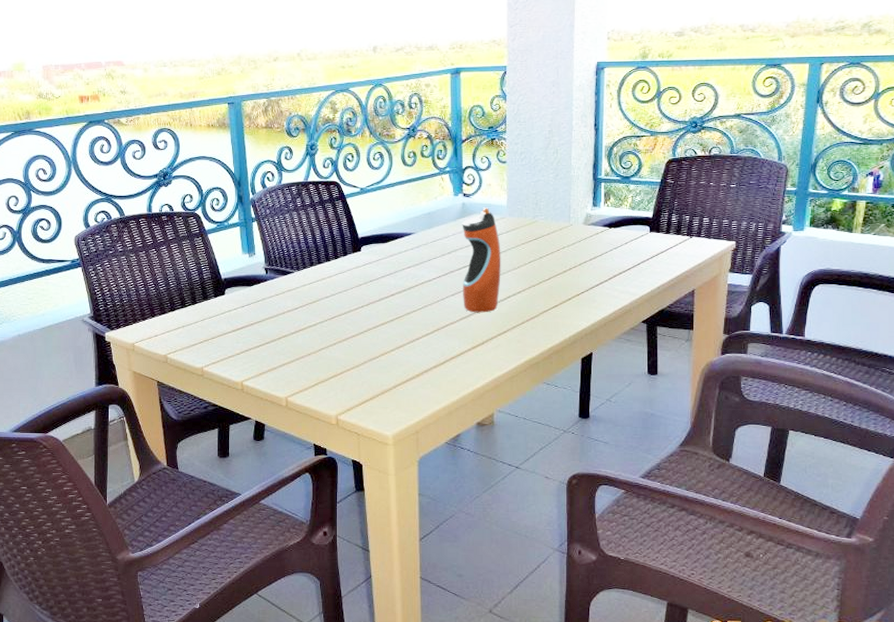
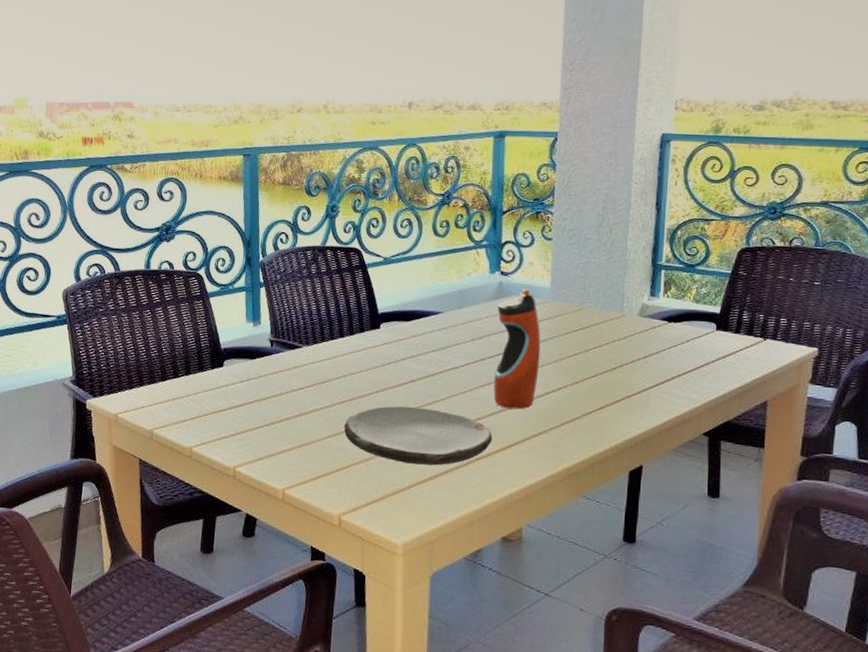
plate: none [336,317,464,367] -> present [344,406,492,466]

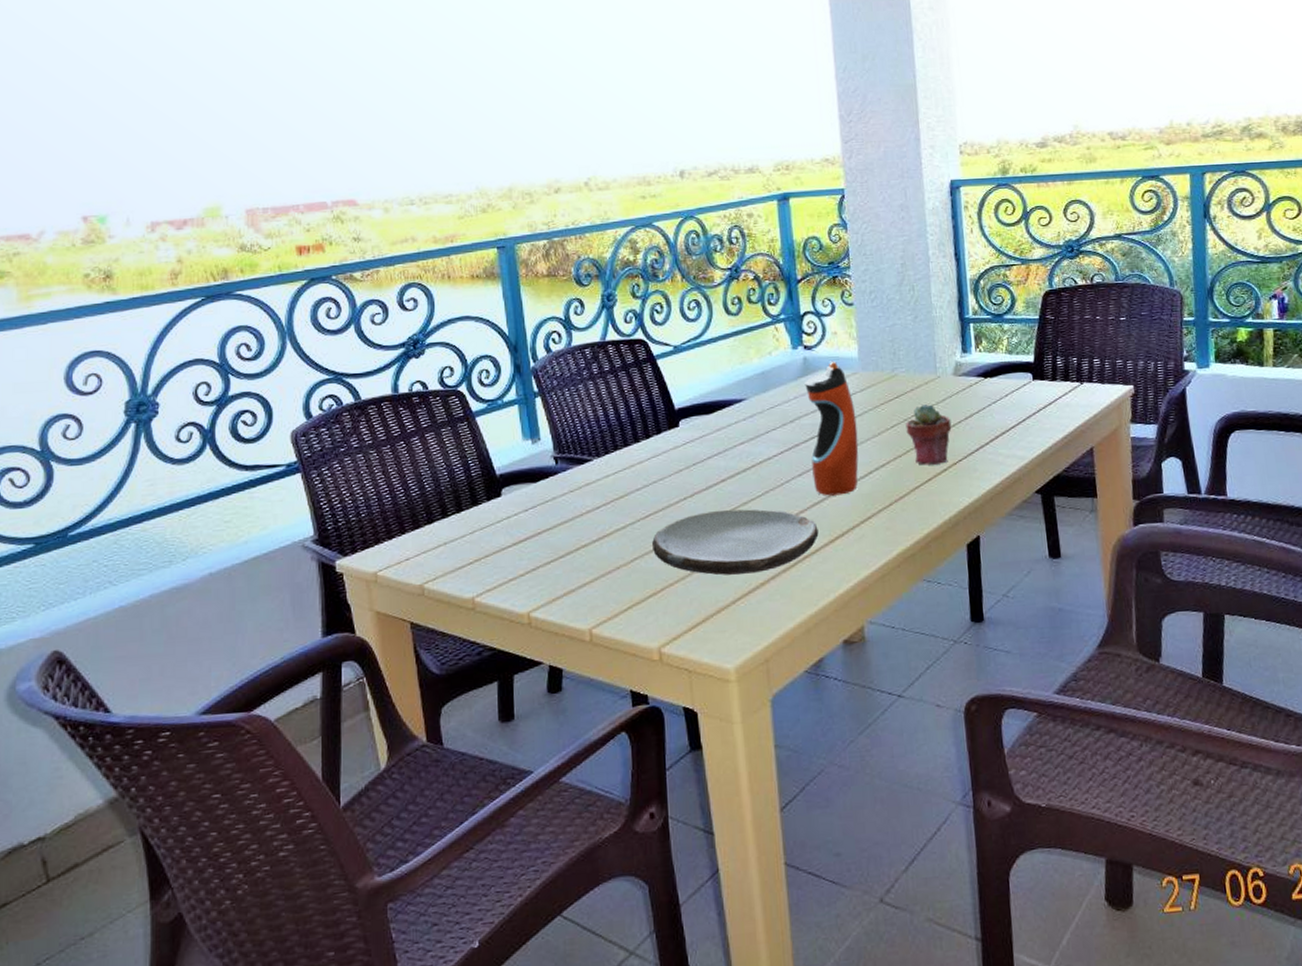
potted succulent: none [586,338,631,395] -> present [905,403,952,465]

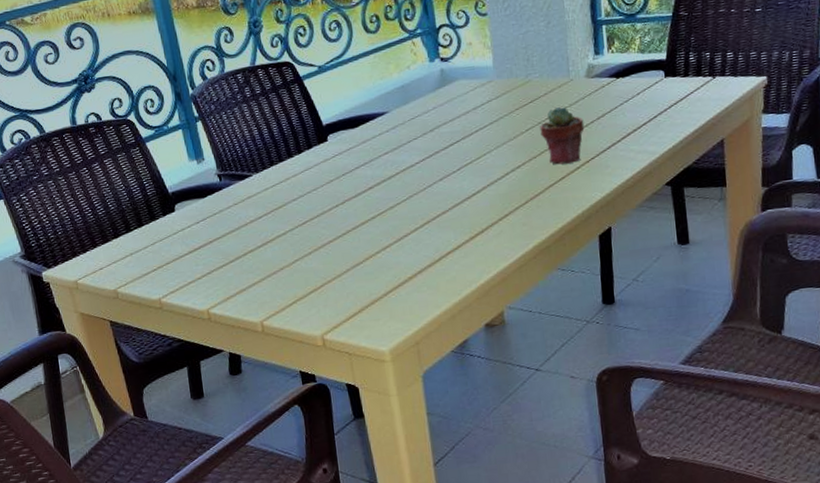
plate: present [652,509,819,576] -> none [310,212,460,272]
water bottle: present [804,361,859,496] -> none [442,70,496,198]

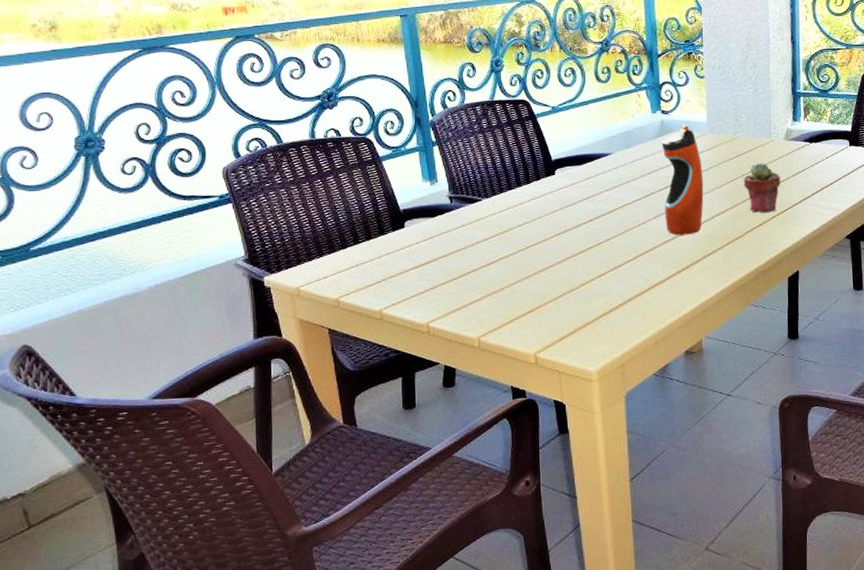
water bottle: none [442,70,496,198] -> present [661,124,704,236]

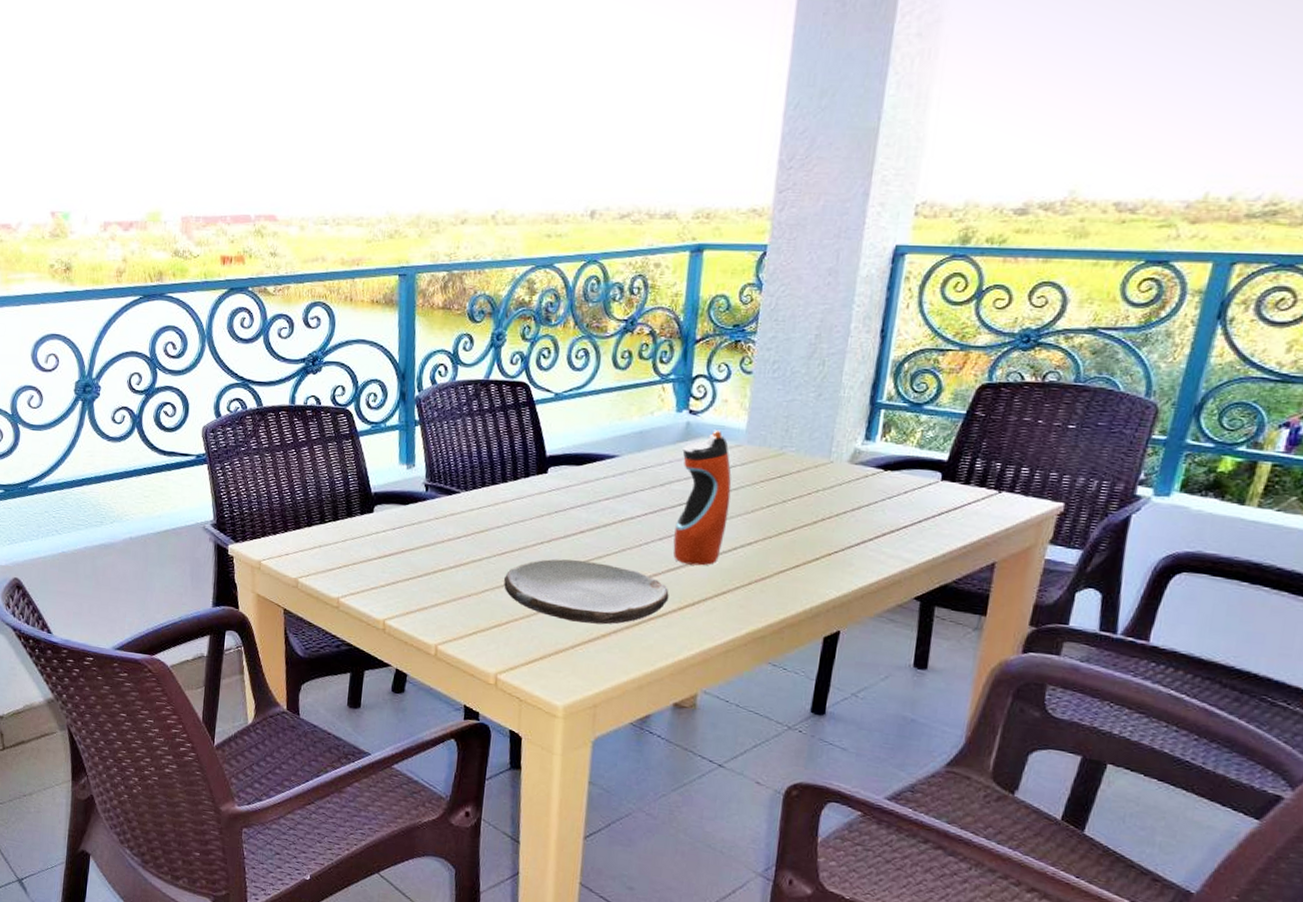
plate: none [531,244,668,298] -> present [504,559,669,625]
potted succulent: present [743,162,781,213] -> none [782,487,836,553]

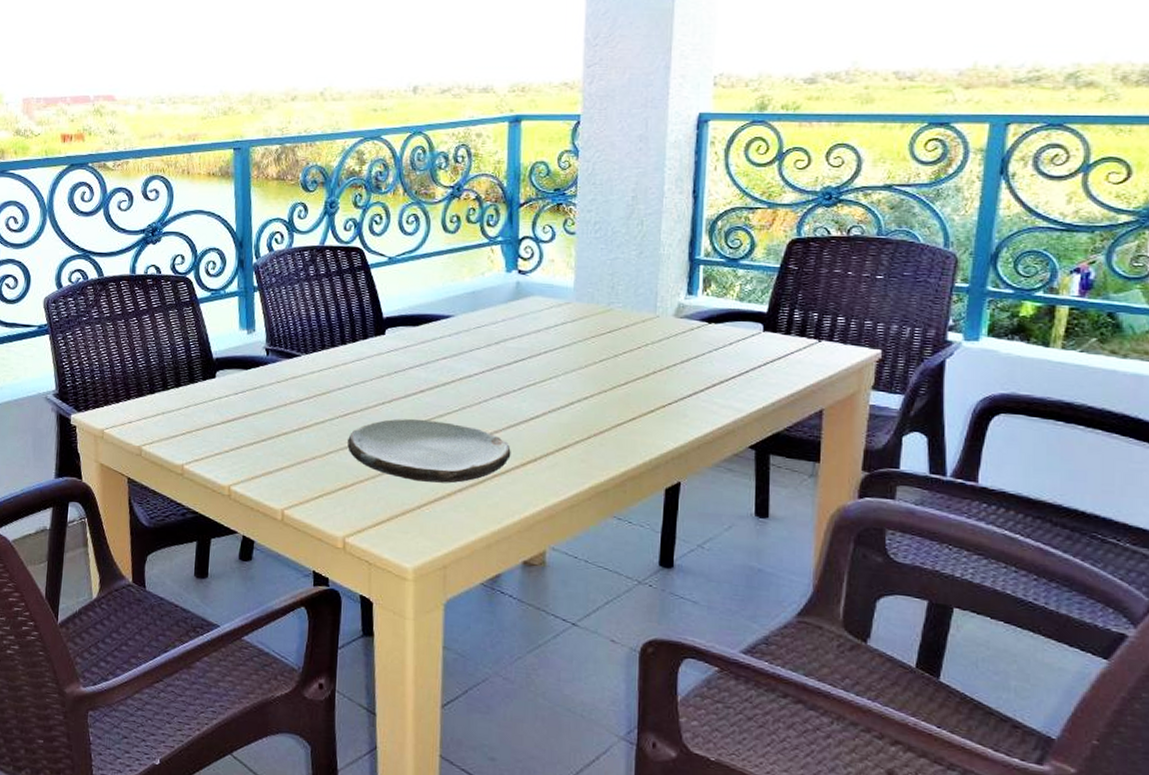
water bottle: present [673,429,732,566] -> none [512,288,564,421]

